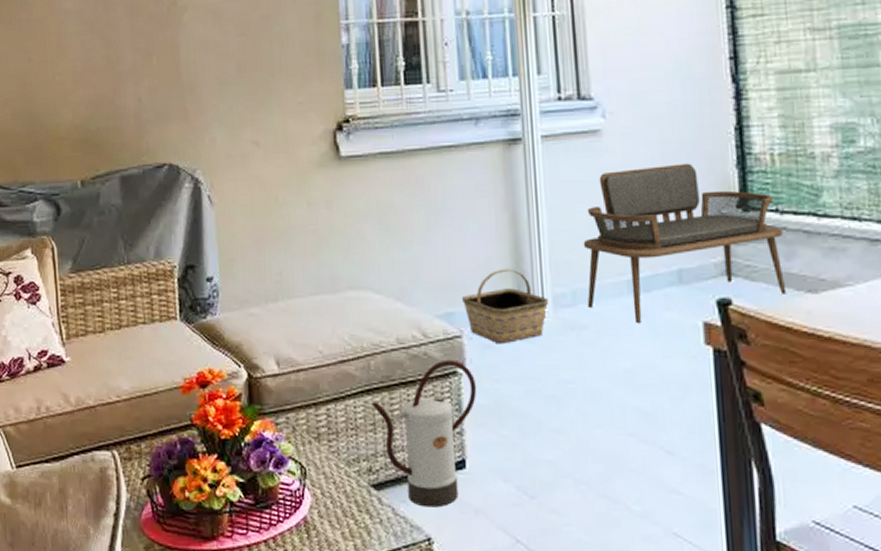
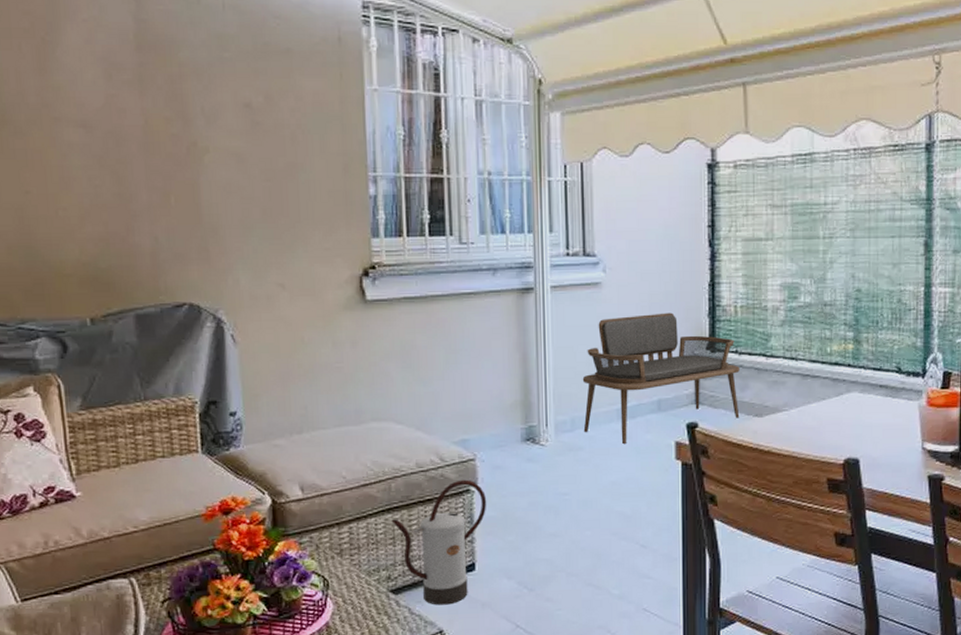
basket: present [461,269,549,344] -> none [475,401,552,465]

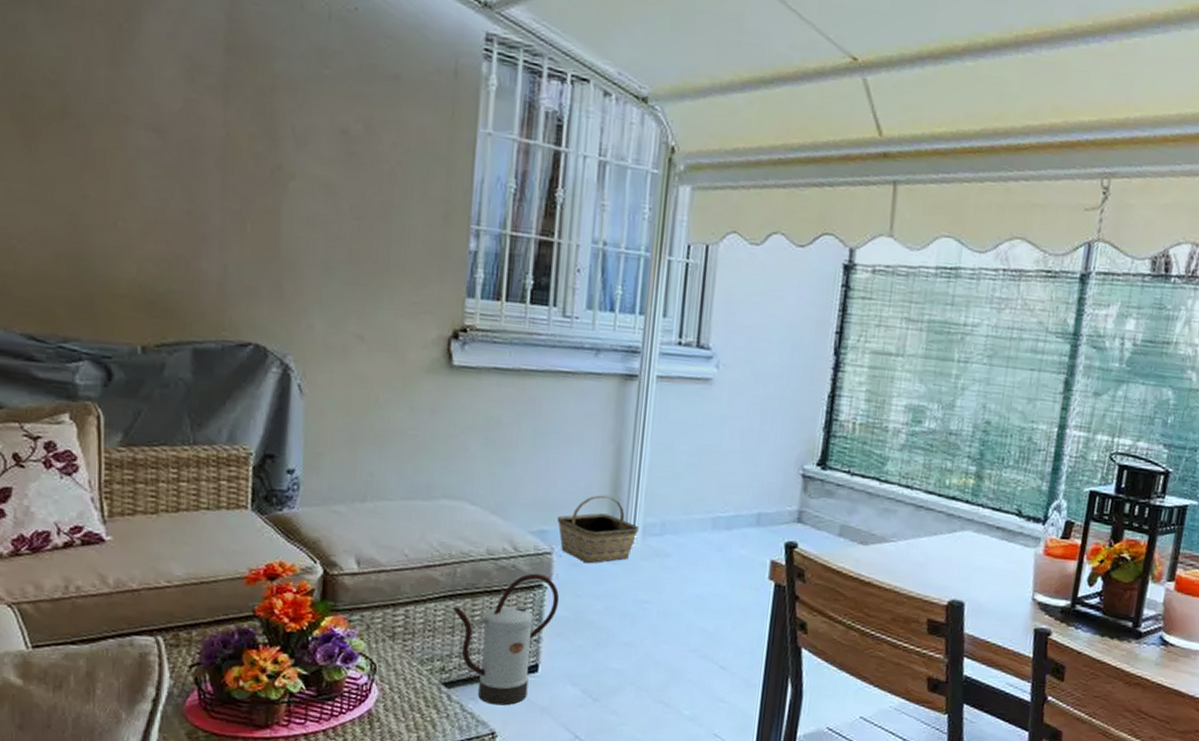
basket: none [475,401,552,465] -> present [556,495,640,564]
bench: present [582,312,740,445] -> none [673,418,850,557]

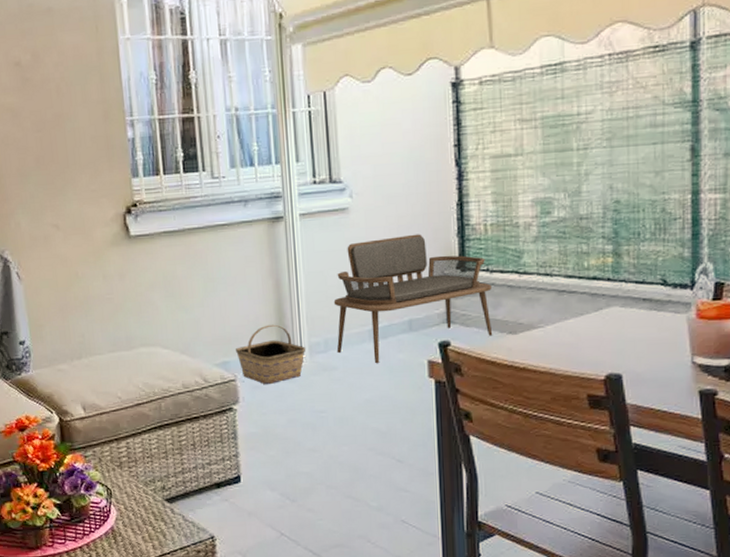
watering can: present [453,573,560,706] -> none [163,399,249,514]
bench: none [673,418,850,557] -> present [333,234,493,364]

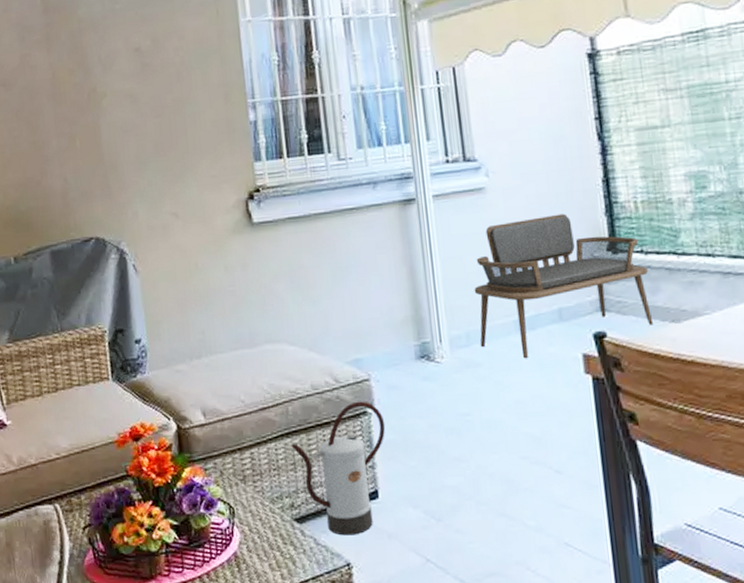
watering can: none [163,399,249,514] -> present [291,401,386,536]
basket: present [235,324,306,385] -> none [367,316,446,385]

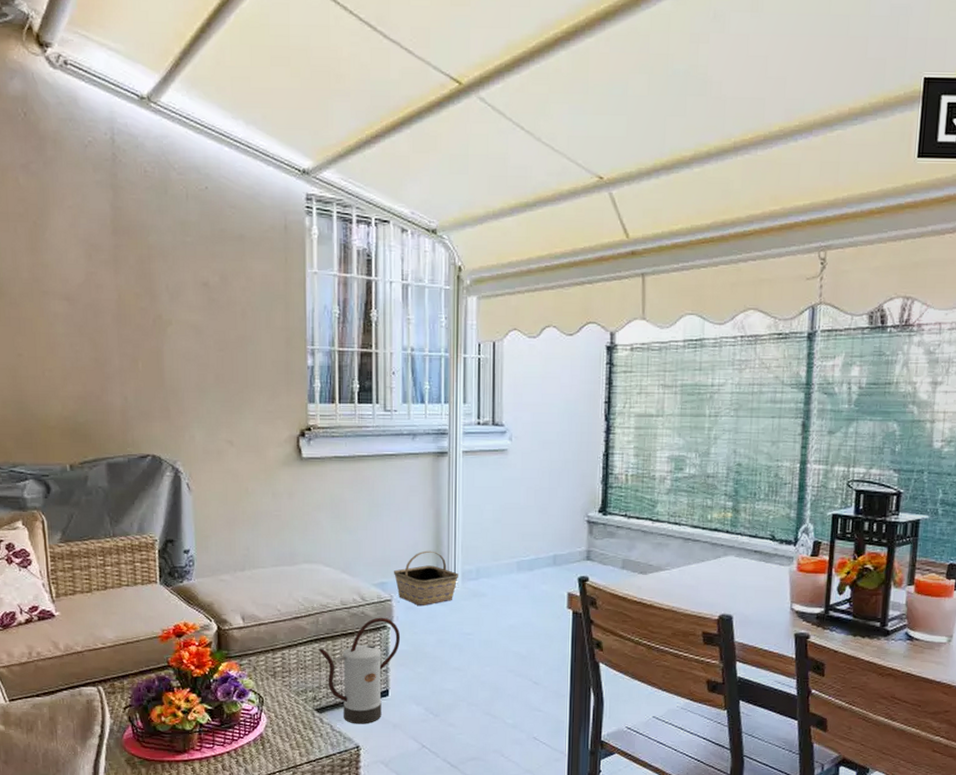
basket: none [367,316,446,385] -> present [393,551,459,607]
bench: present [474,213,654,359] -> none [487,478,628,593]

